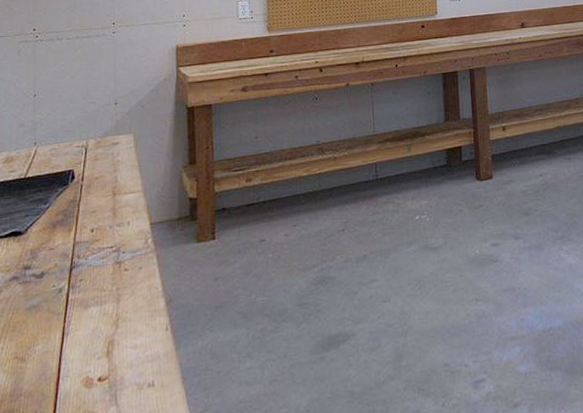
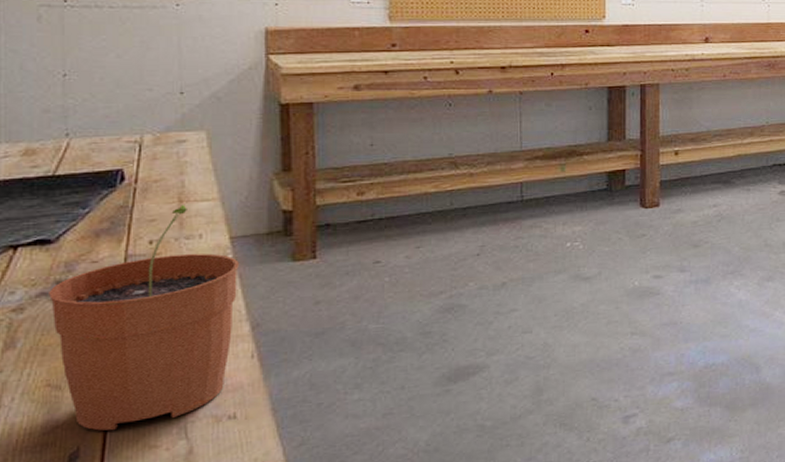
plant pot: none [19,197,157,398] -> present [49,205,239,431]

